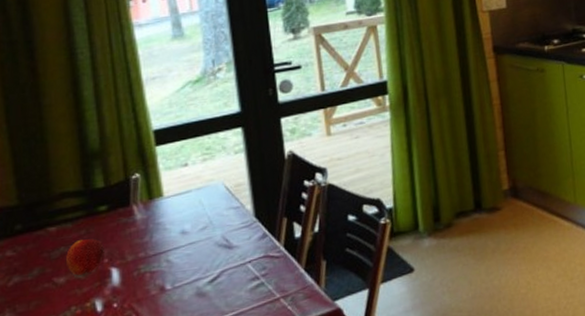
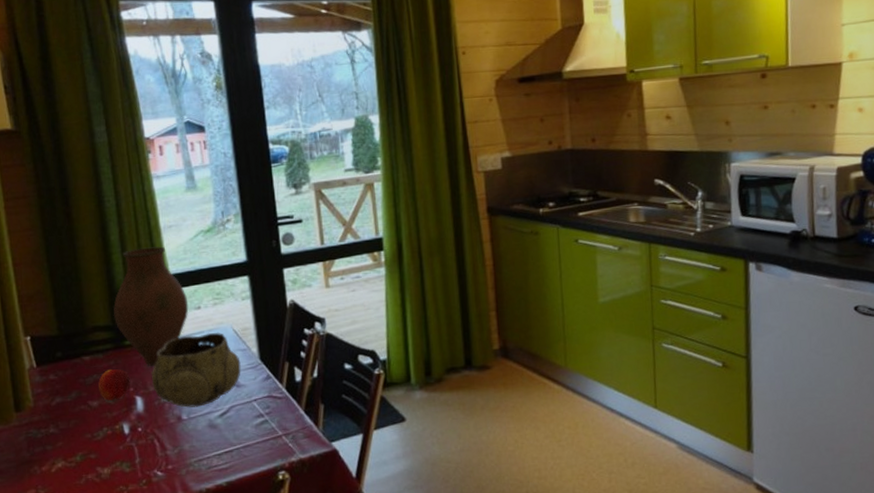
vase: none [85,100,175,234] -> present [113,246,189,367]
decorative bowl: none [129,190,234,276] -> present [151,332,241,408]

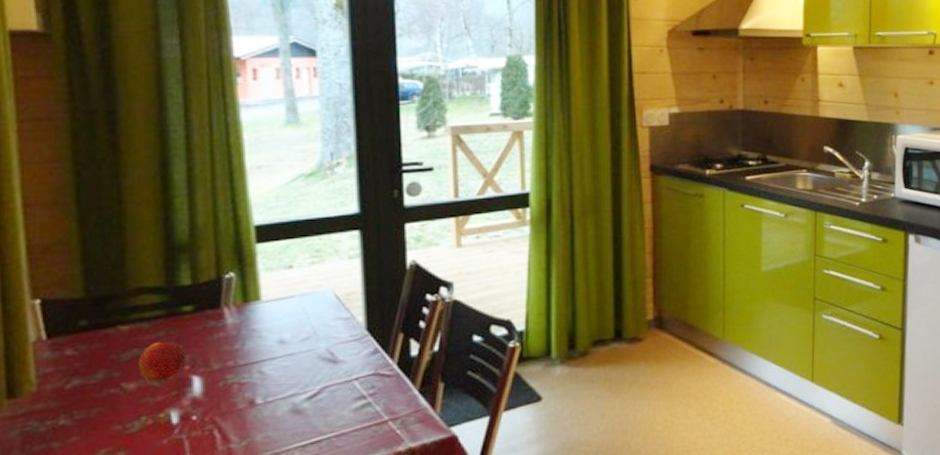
vase: present [113,246,189,367] -> none [168,191,277,339]
decorative bowl: present [151,332,241,408] -> none [216,296,341,389]

